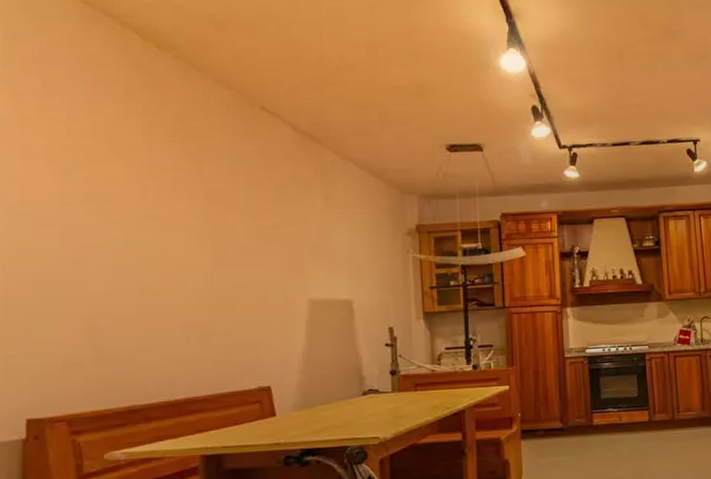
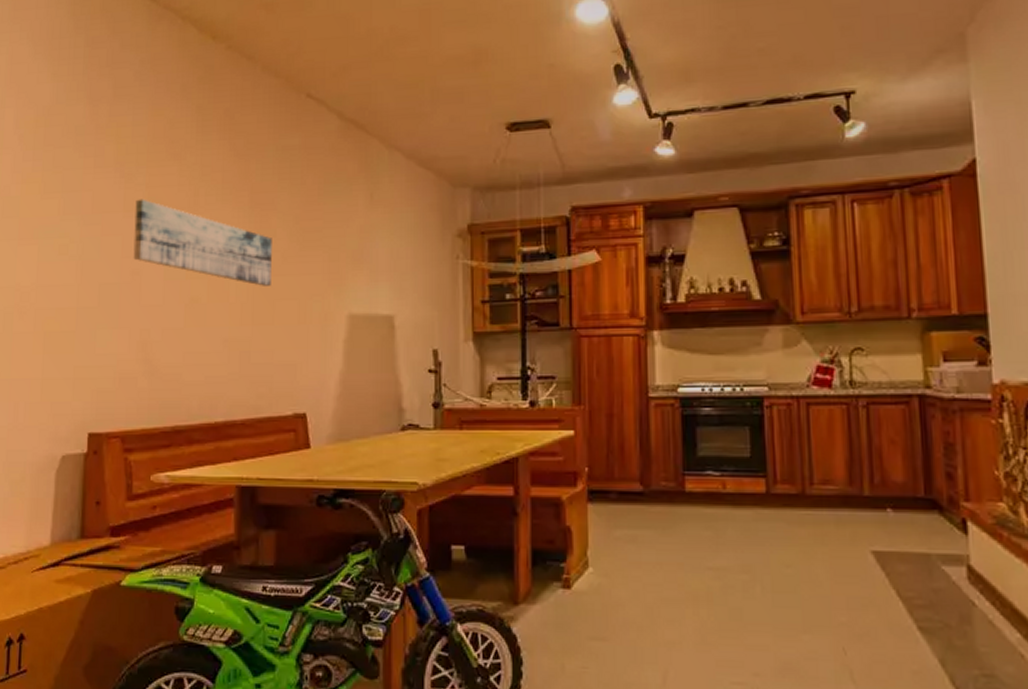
wall art: none [74,193,230,276] -> present [133,199,272,286]

